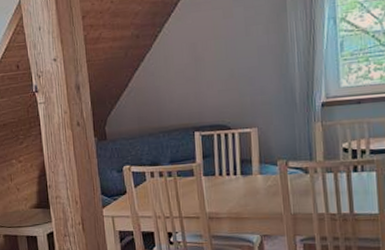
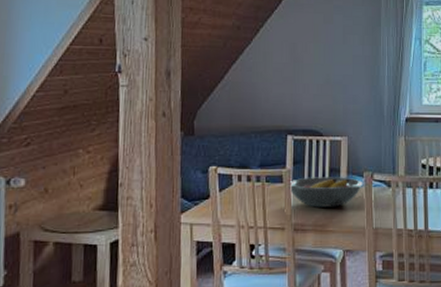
fruit bowl: none [200,166,277,197] -> present [289,177,362,208]

